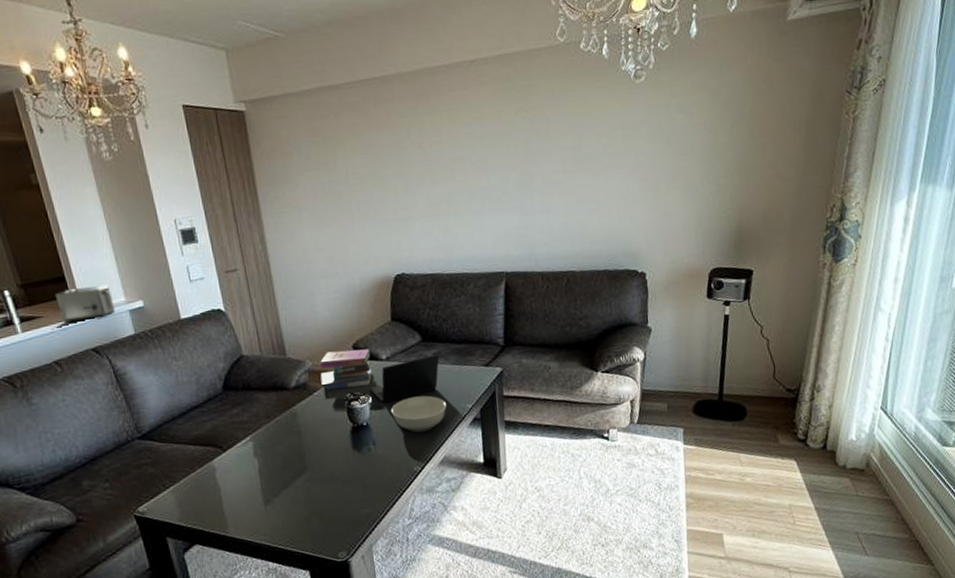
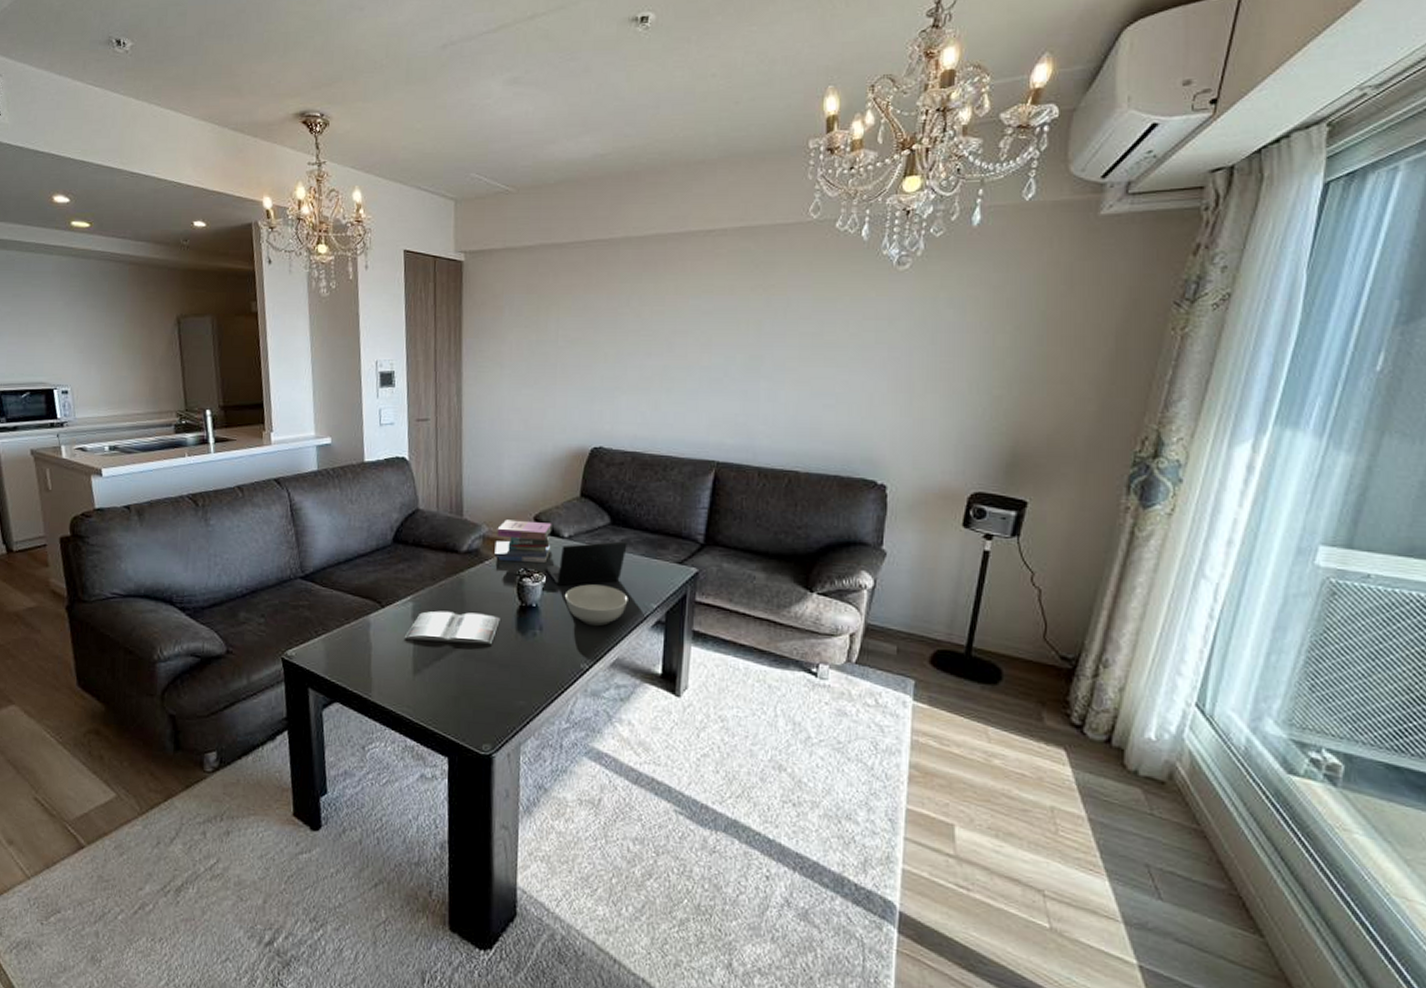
toaster: present [55,284,115,323] -> none [251,416,304,451]
magazine: none [250,439,337,476] -> present [404,611,500,645]

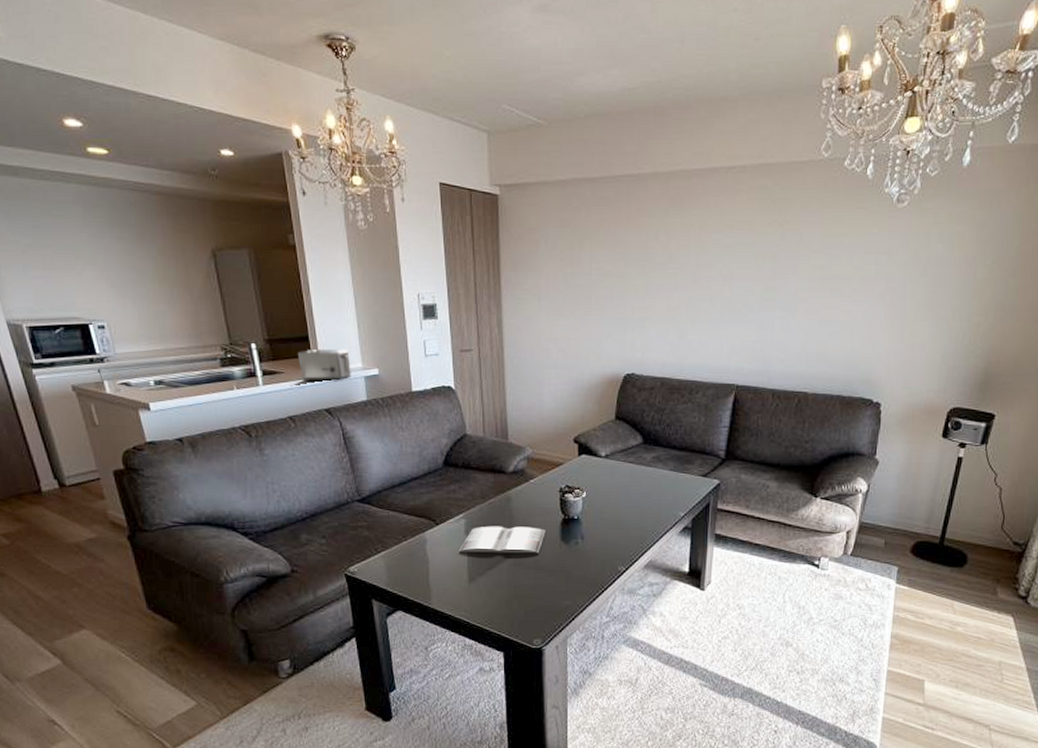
toaster: none [251,416,304,451] -> present [297,348,351,382]
books: present [494,519,552,563] -> none [538,442,590,479]
laptop: present [545,541,627,586] -> none [584,458,658,500]
bowl: present [565,584,628,626] -> none [604,497,659,533]

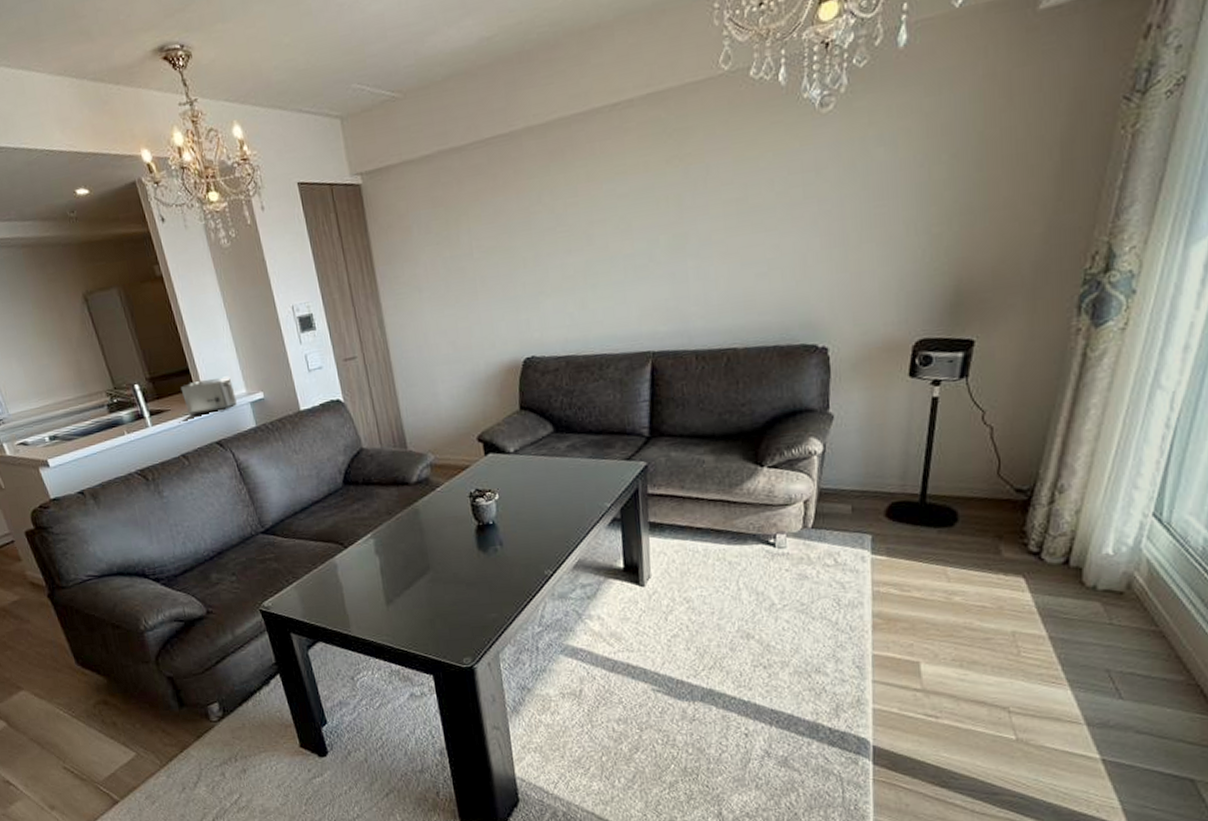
magazine: present [458,526,546,554] -> none [371,538,461,574]

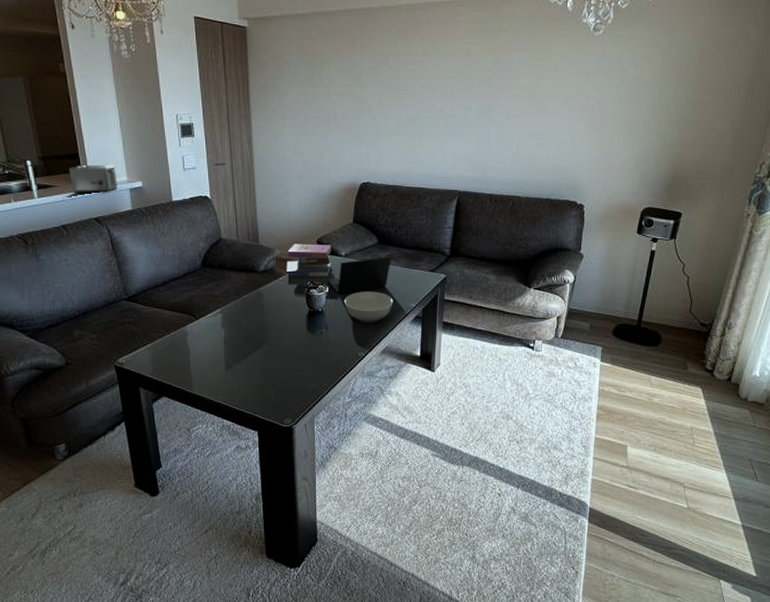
books: none [443,441,498,485] -> present [286,244,332,276]
laptop: none [495,447,574,500] -> present [327,257,391,294]
bowl: none [520,492,582,533] -> present [345,291,393,322]

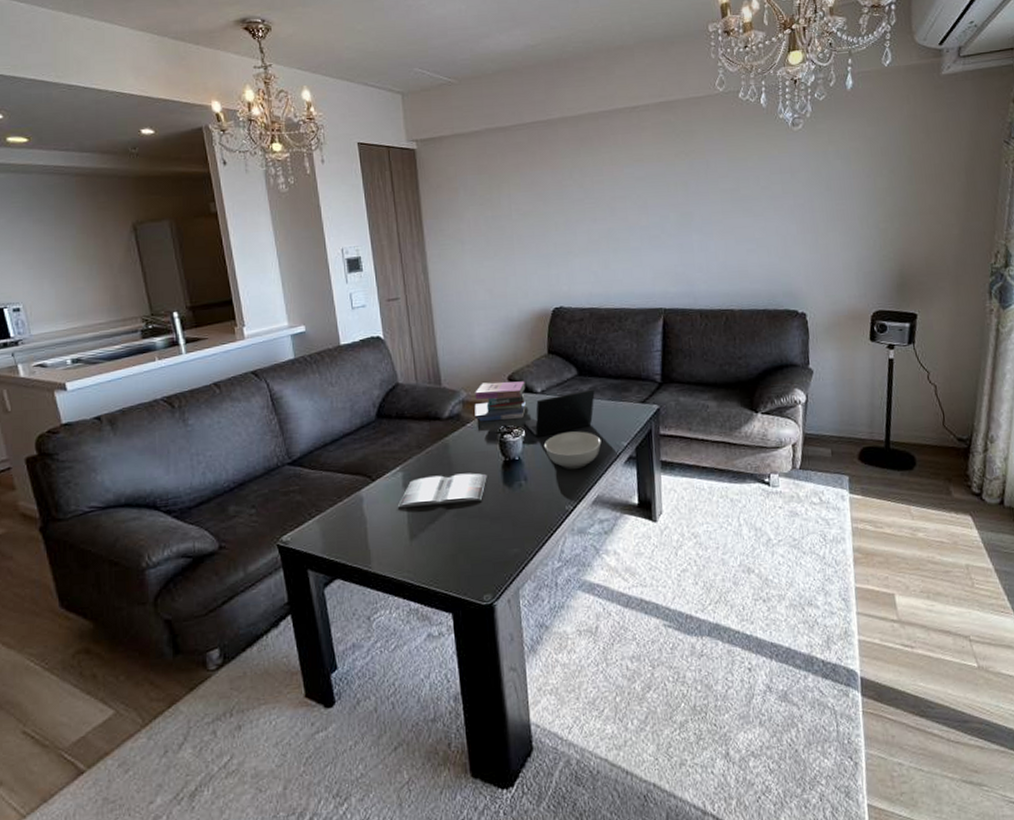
toaster: present [69,164,117,194] -> none [221,309,277,346]
magazine: none [216,319,294,343] -> present [397,473,487,508]

